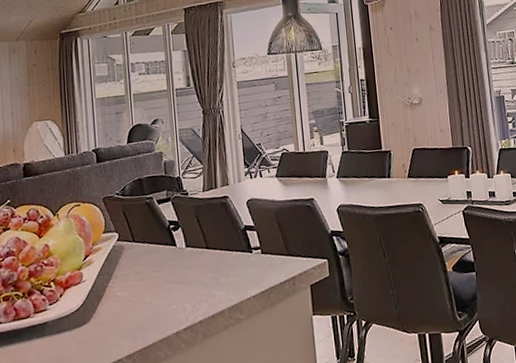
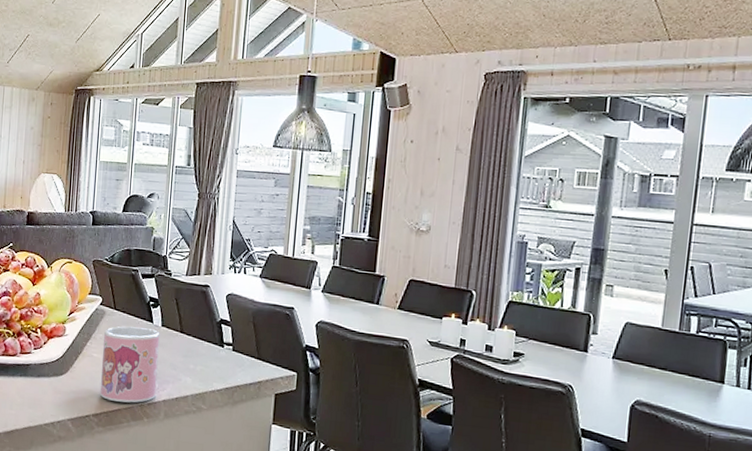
mug: none [125,252,191,337] -> present [100,326,160,403]

